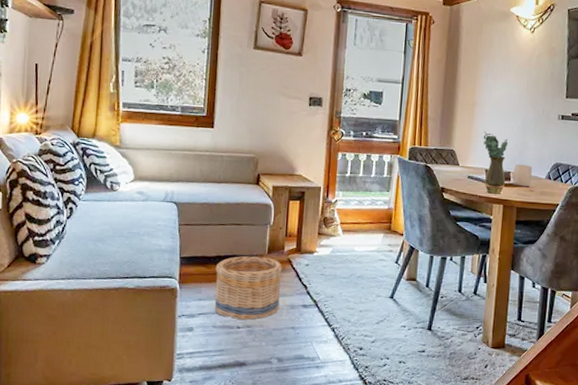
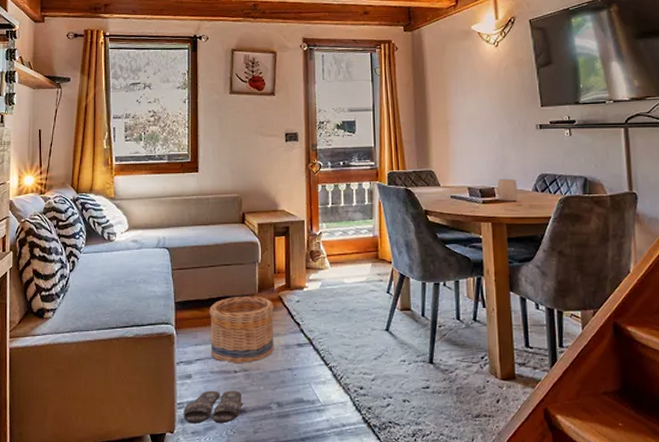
slippers: none [182,343,245,374] -> present [184,390,244,424]
vase: present [483,131,508,194] -> none [461,149,491,212]

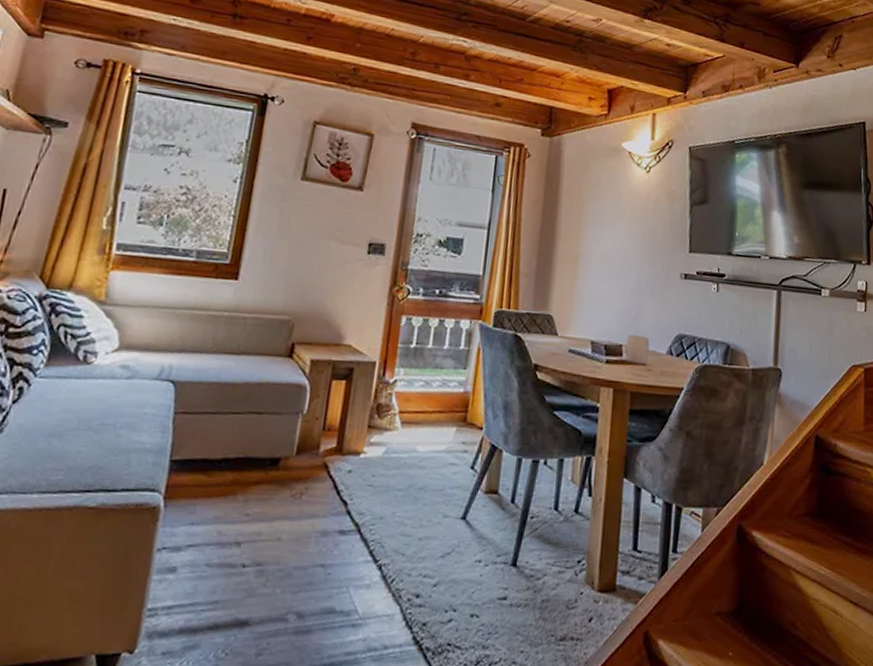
slippers: present [184,390,244,424] -> none [154,591,249,640]
basket: present [209,296,274,363] -> none [212,458,315,554]

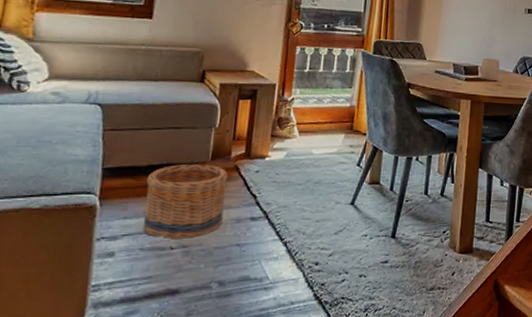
basket: none [212,458,315,554] -> present [143,163,228,239]

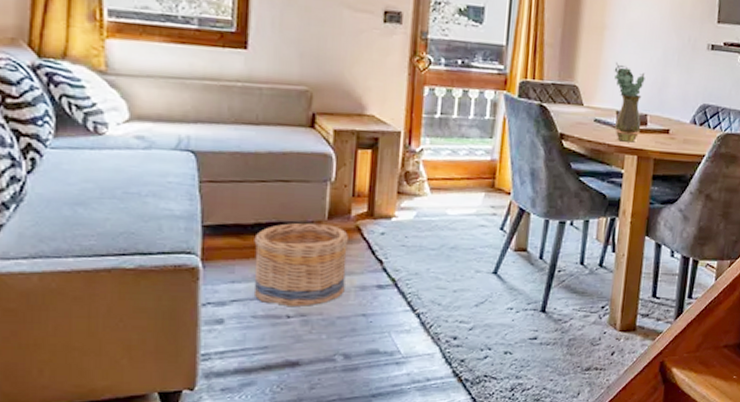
vase: none [450,24,476,89] -> present [614,62,645,143]
mug: present [480,58,500,81] -> none [649,105,674,134]

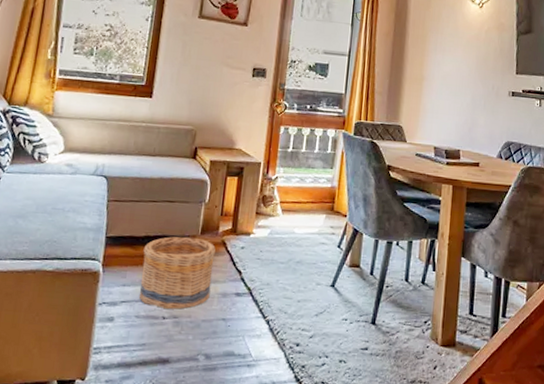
vase: present [614,62,645,143] -> none [431,106,457,174]

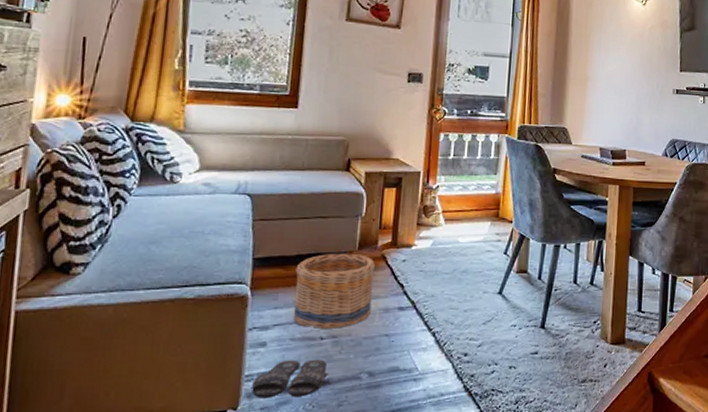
slippers: none [99,336,169,373] -> present [252,359,329,398]

